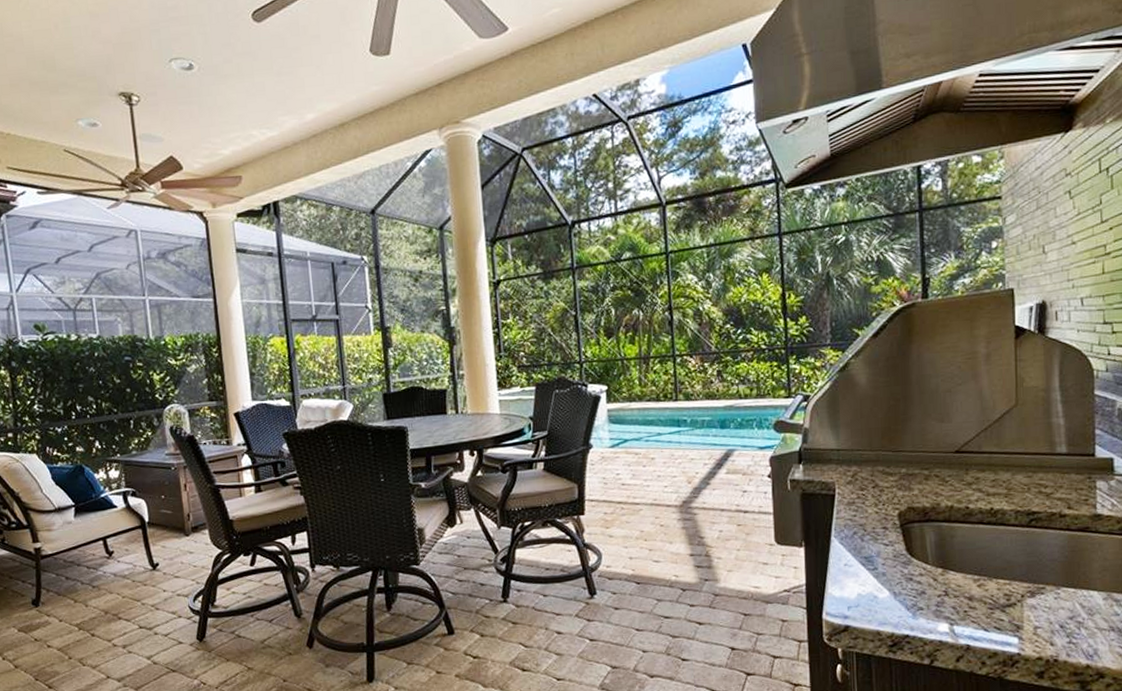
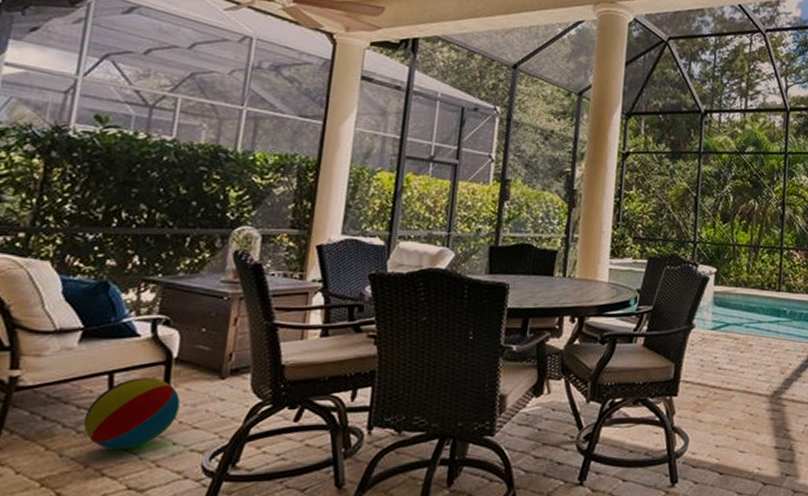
beach ball: none [94,540,162,599] -> present [83,378,181,450]

